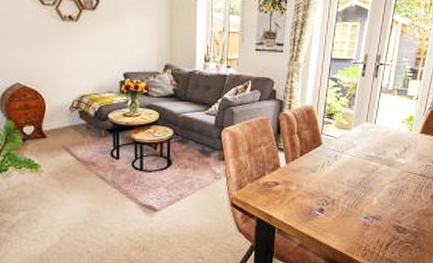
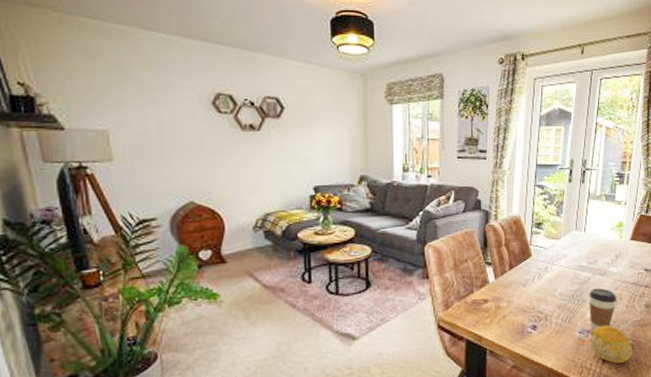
coffee cup: none [375,177,404,216] -> present [589,288,617,330]
fruit: none [375,212,416,249] -> present [590,324,633,364]

